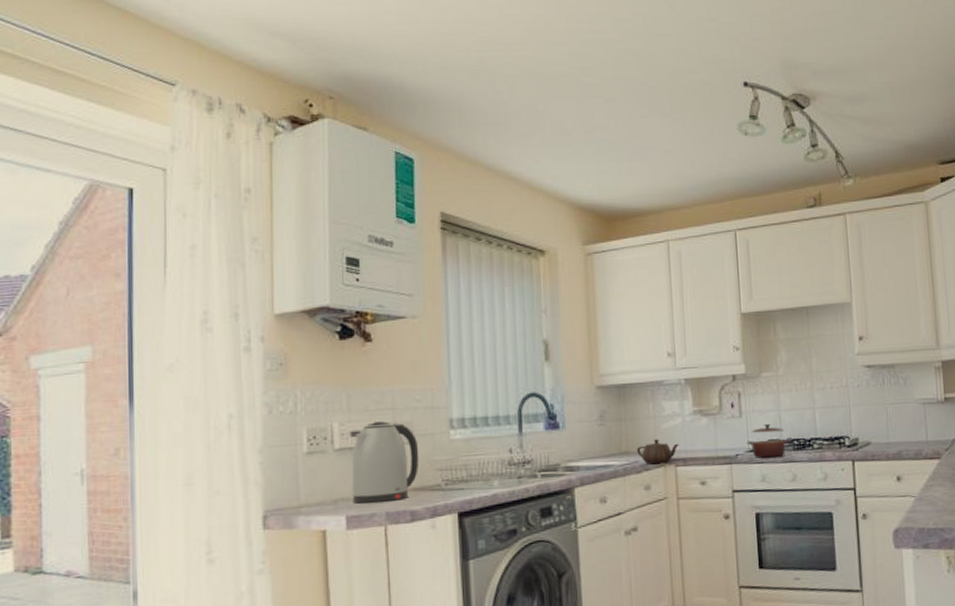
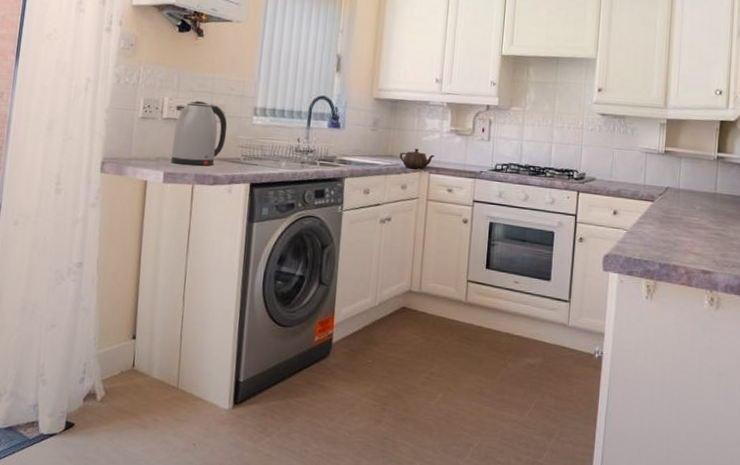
saucepan: present [746,424,791,458] -> none [490,150,528,179]

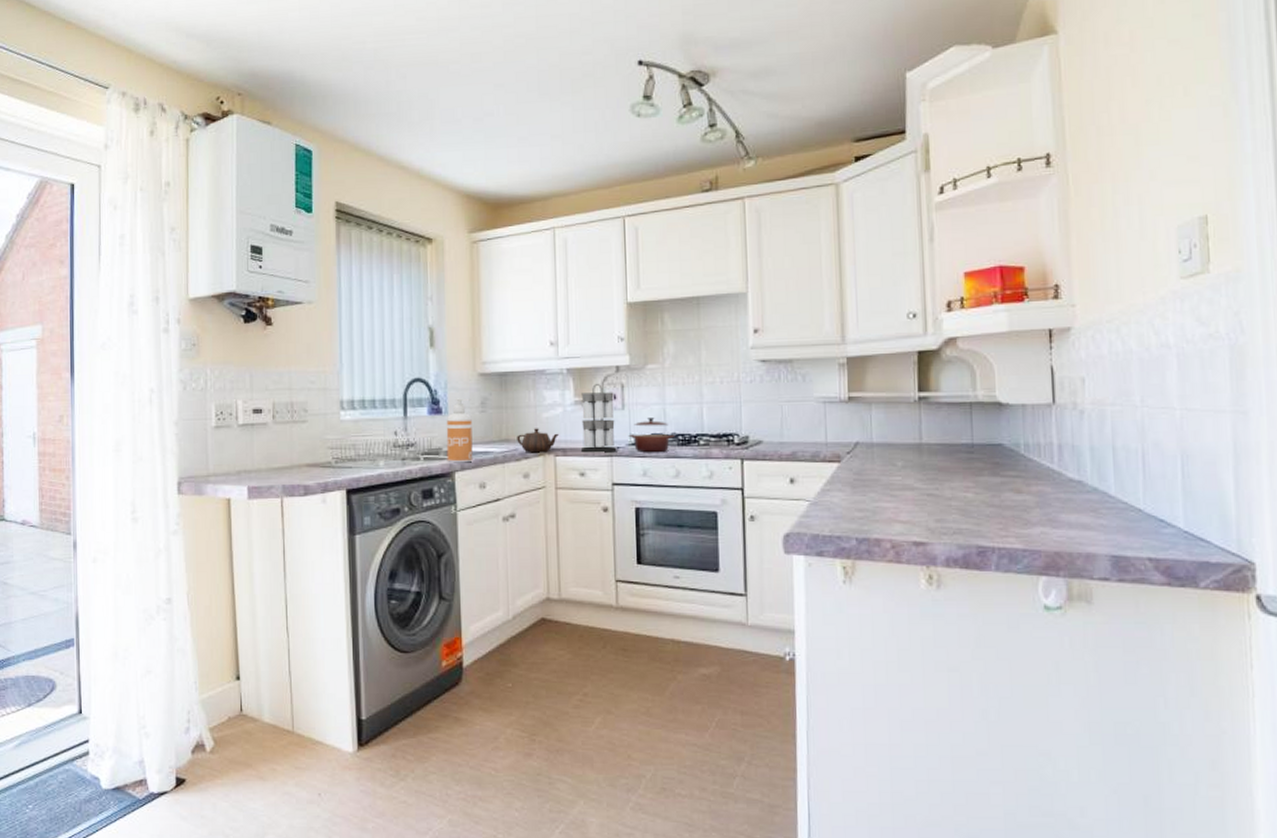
kettle: present [170,101,227,166] -> none [253,401,313,477]
soap dispenser: none [339,116,366,171] -> present [446,398,473,463]
spice rack: none [451,117,483,175] -> present [581,383,617,453]
saucepan: none [490,150,528,179] -> present [628,418,676,452]

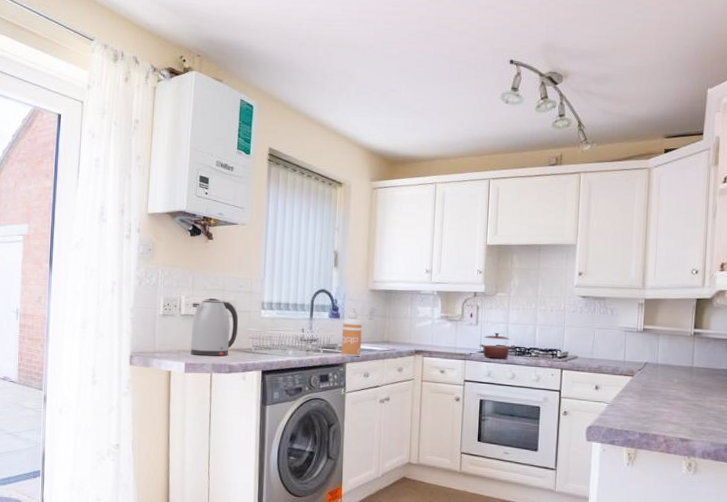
kettle: none [253,401,313,477] -> present [190,298,239,357]
teapot: present [517,428,559,453] -> none [395,334,427,354]
spice rack: present [581,383,617,453] -> none [443,303,471,357]

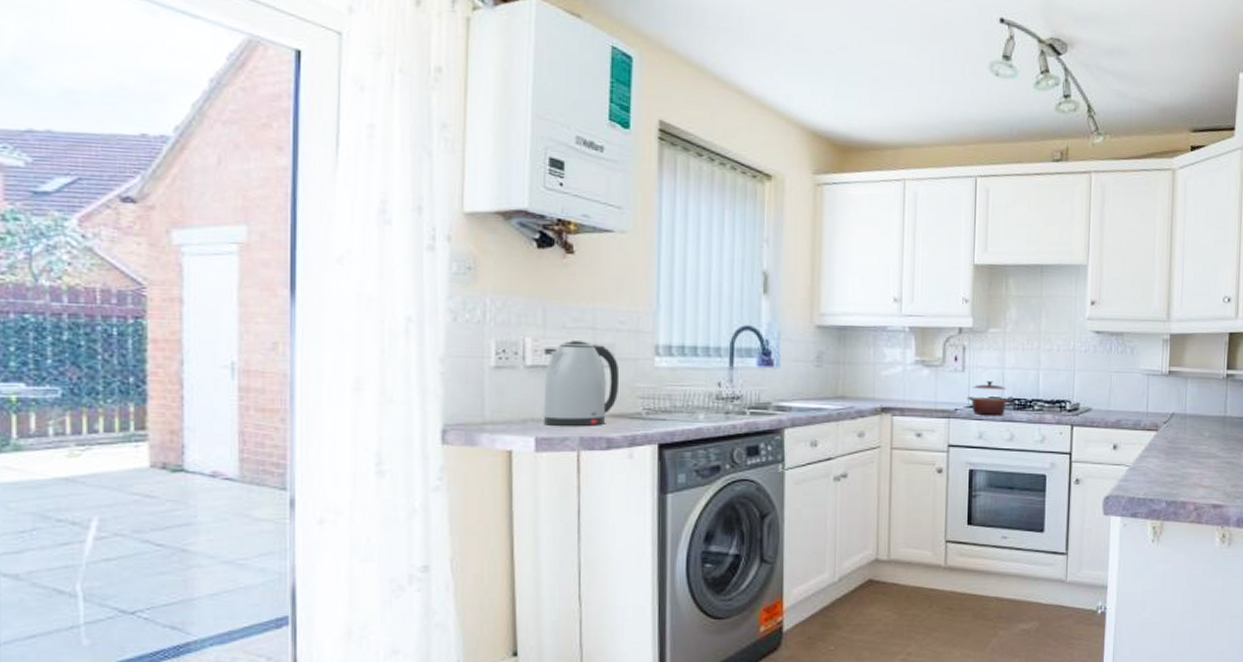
soap dispenser: present [341,307,363,357] -> none [776,350,806,419]

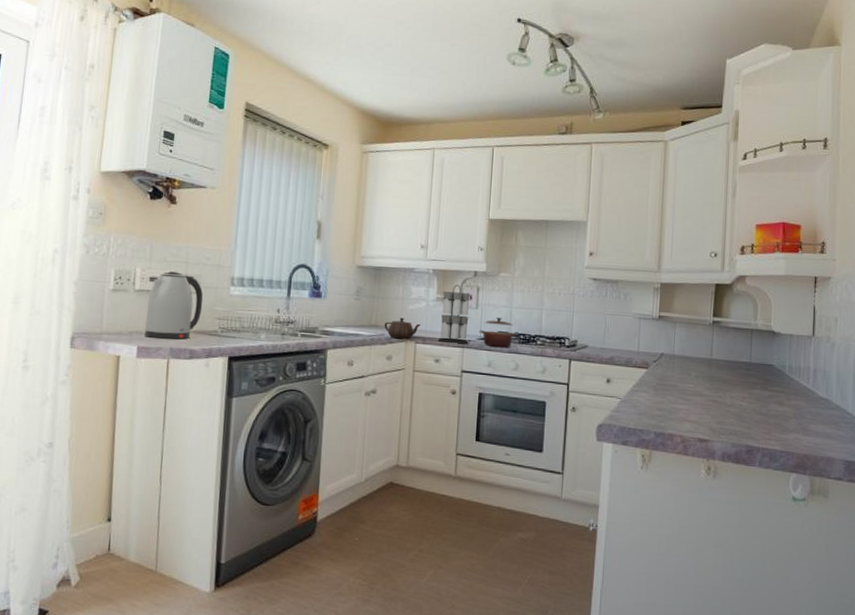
teapot: none [853,386,897,412] -> present [384,317,421,340]
spice rack: none [920,343,955,414] -> present [439,284,470,345]

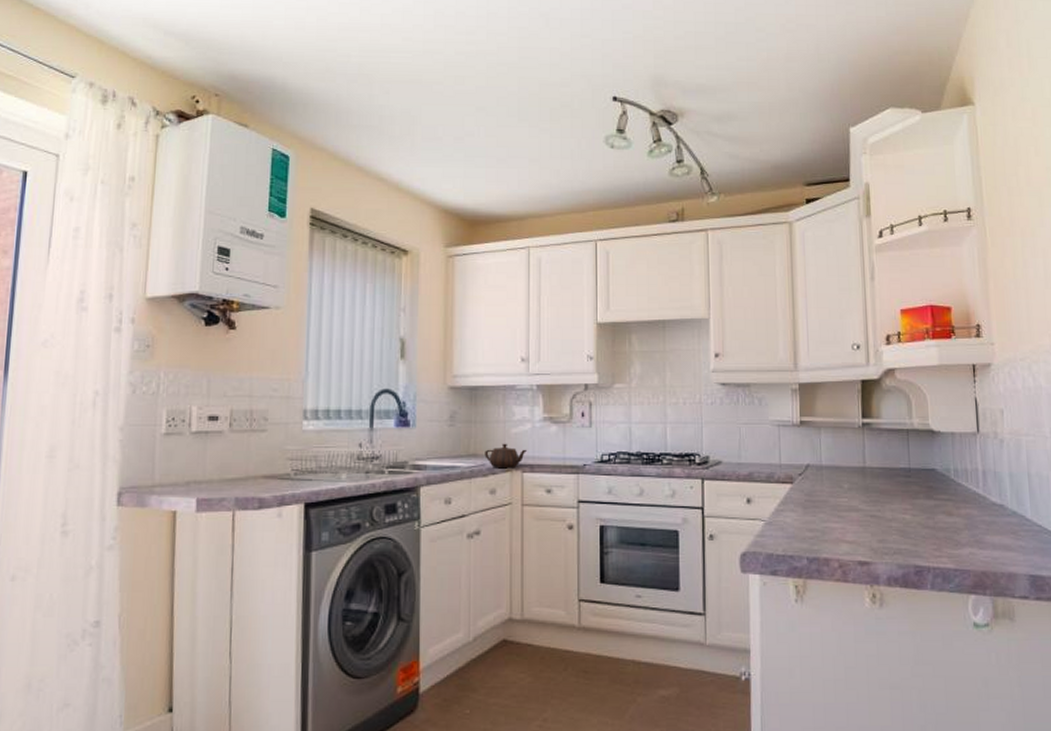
kettle: present [144,271,203,340] -> none [204,408,272,488]
spice rack: present [439,284,470,345] -> none [549,400,584,470]
saucepan: present [479,318,518,347] -> none [595,436,640,470]

